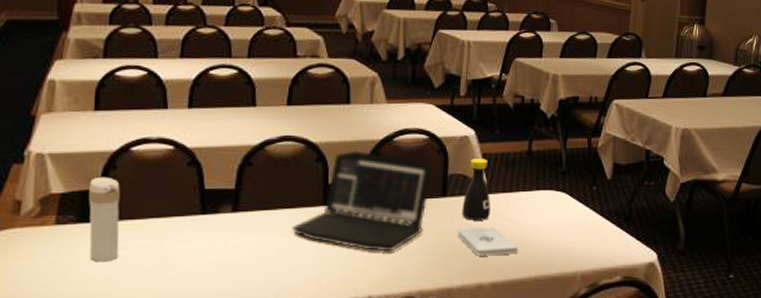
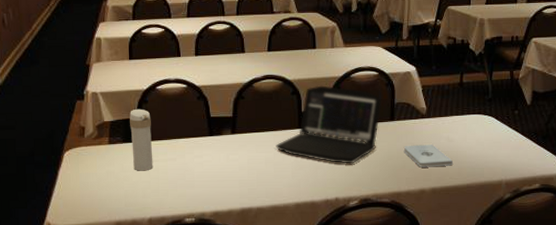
bottle: present [462,159,490,220] -> none [406,90,430,139]

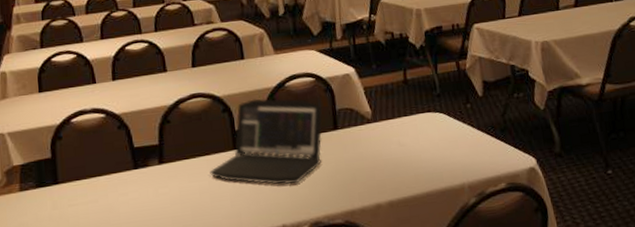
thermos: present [130,108,153,171] -> none [42,146,73,219]
notepad: present [403,144,453,168] -> none [351,151,408,179]

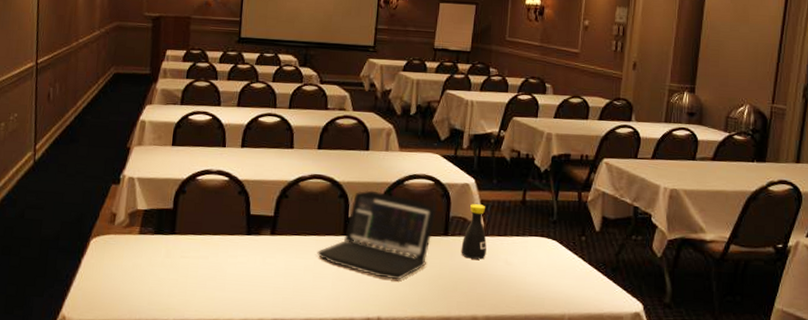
bottle: none [352,92,379,148] -> present [461,204,487,260]

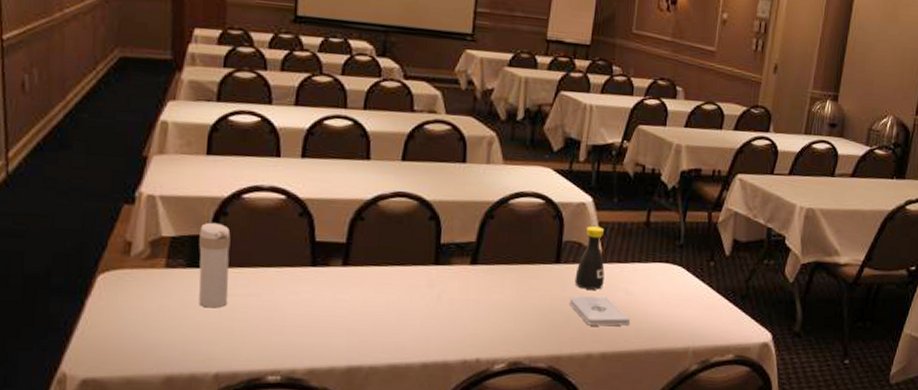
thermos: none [162,198,187,267] -> present [198,222,231,308]
laptop: present [317,190,436,280] -> none [402,211,547,316]
notepad: none [456,265,510,293] -> present [569,296,630,326]

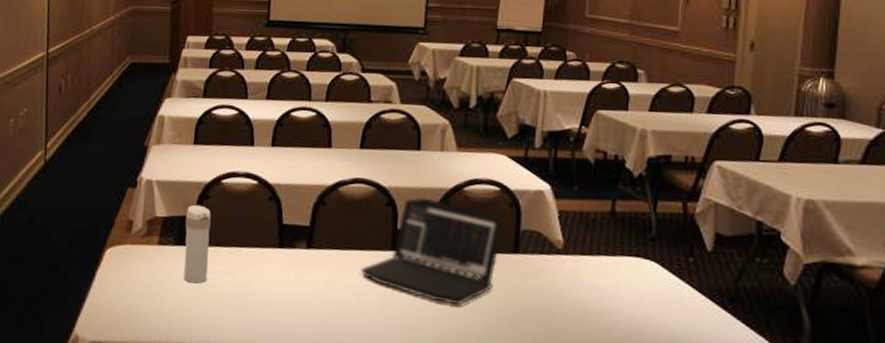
laptop: none [402,211,547,316] -> present [361,197,504,306]
notepad: present [569,296,630,326] -> none [529,289,598,325]
bottle: present [574,226,605,290] -> none [535,215,567,283]

